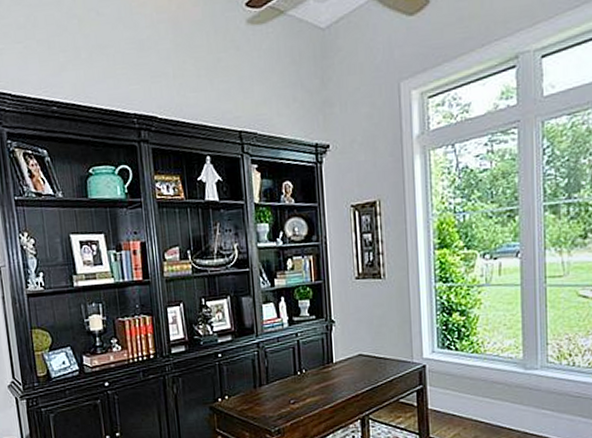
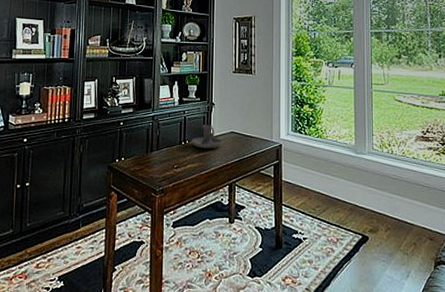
candle holder: none [309,347,349,378] -> present [191,124,223,149]

